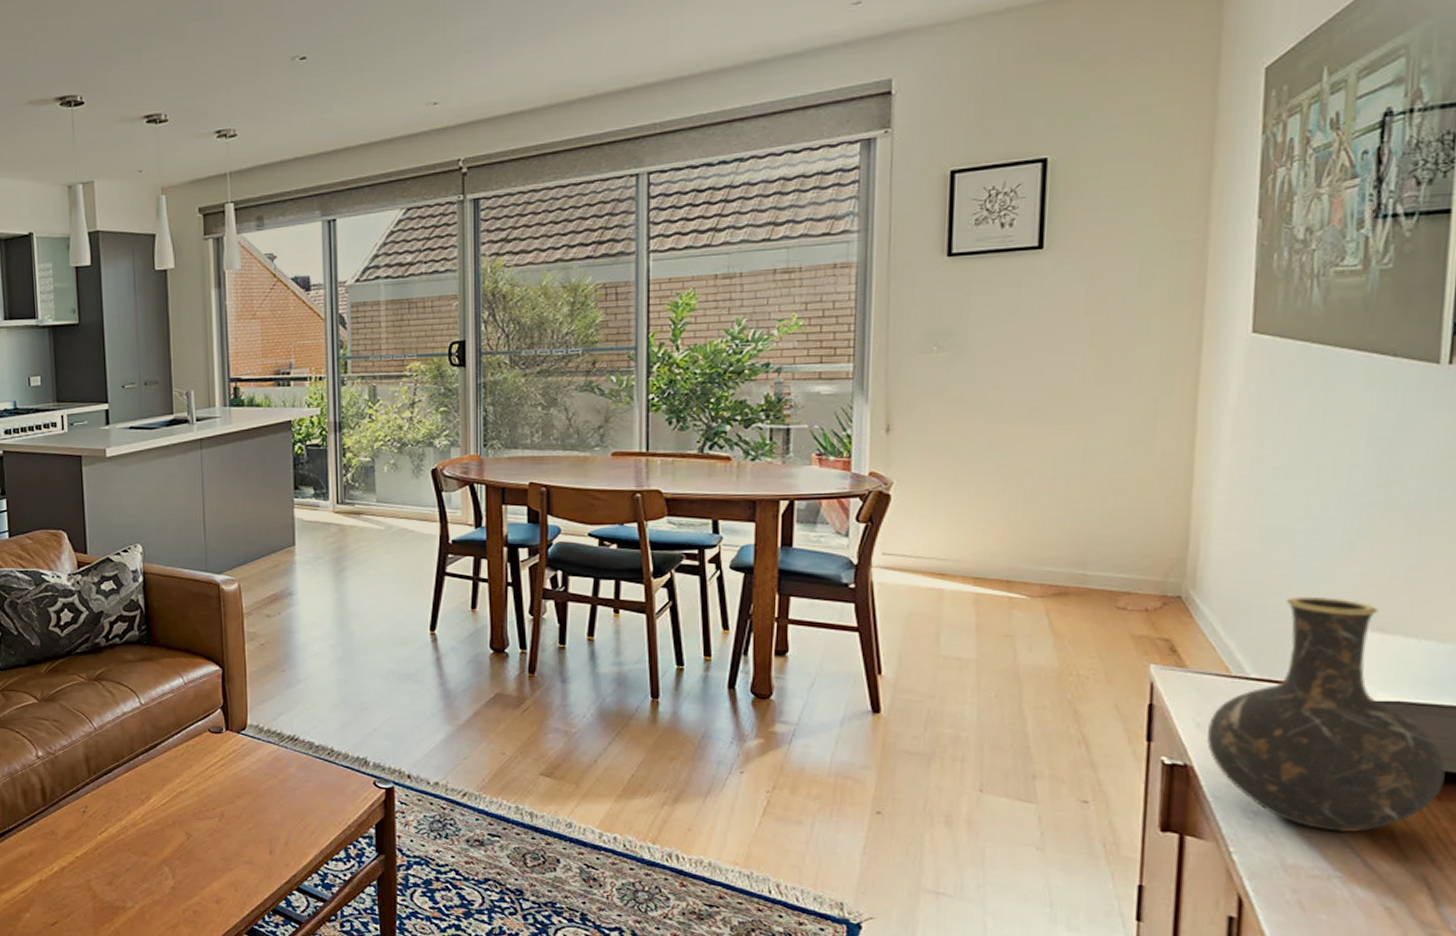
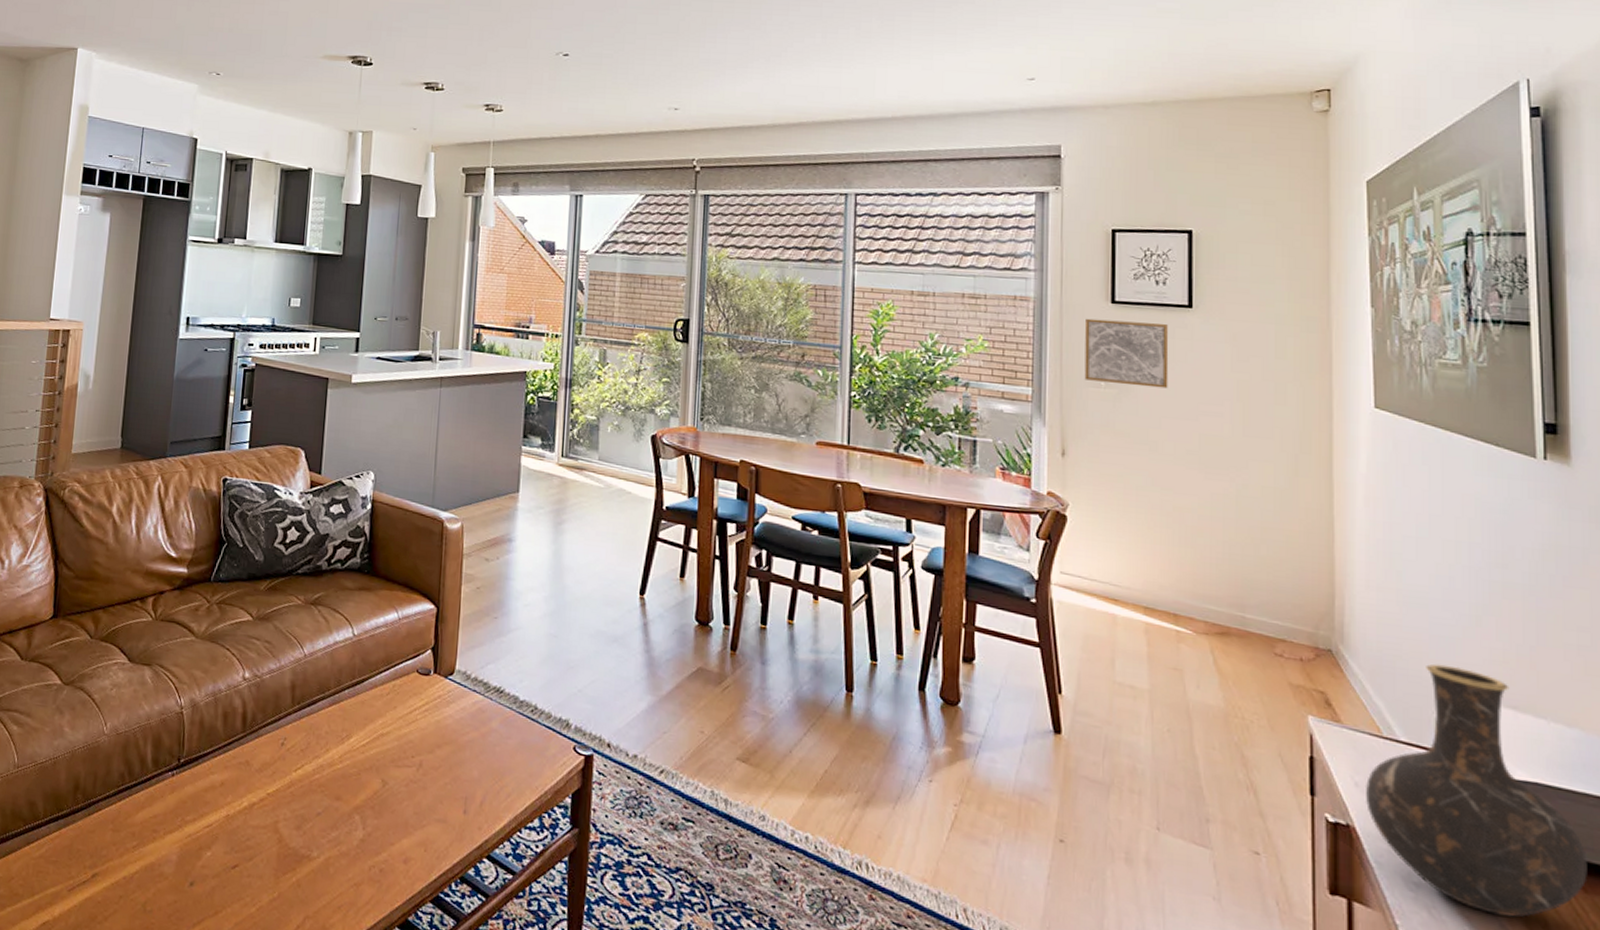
wall art: none [914,272,1013,347] -> present [1084,318,1169,389]

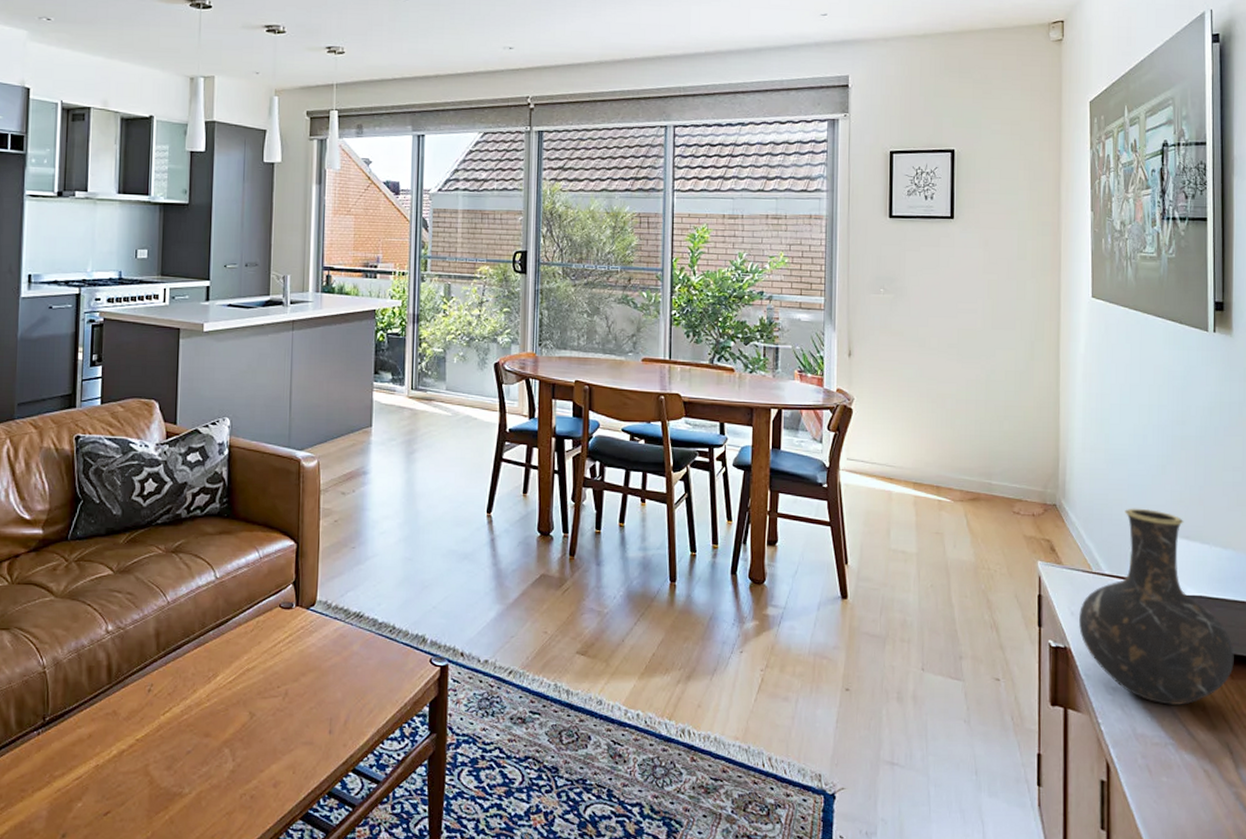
wall art: present [1084,318,1169,389] -> none [867,232,935,291]

